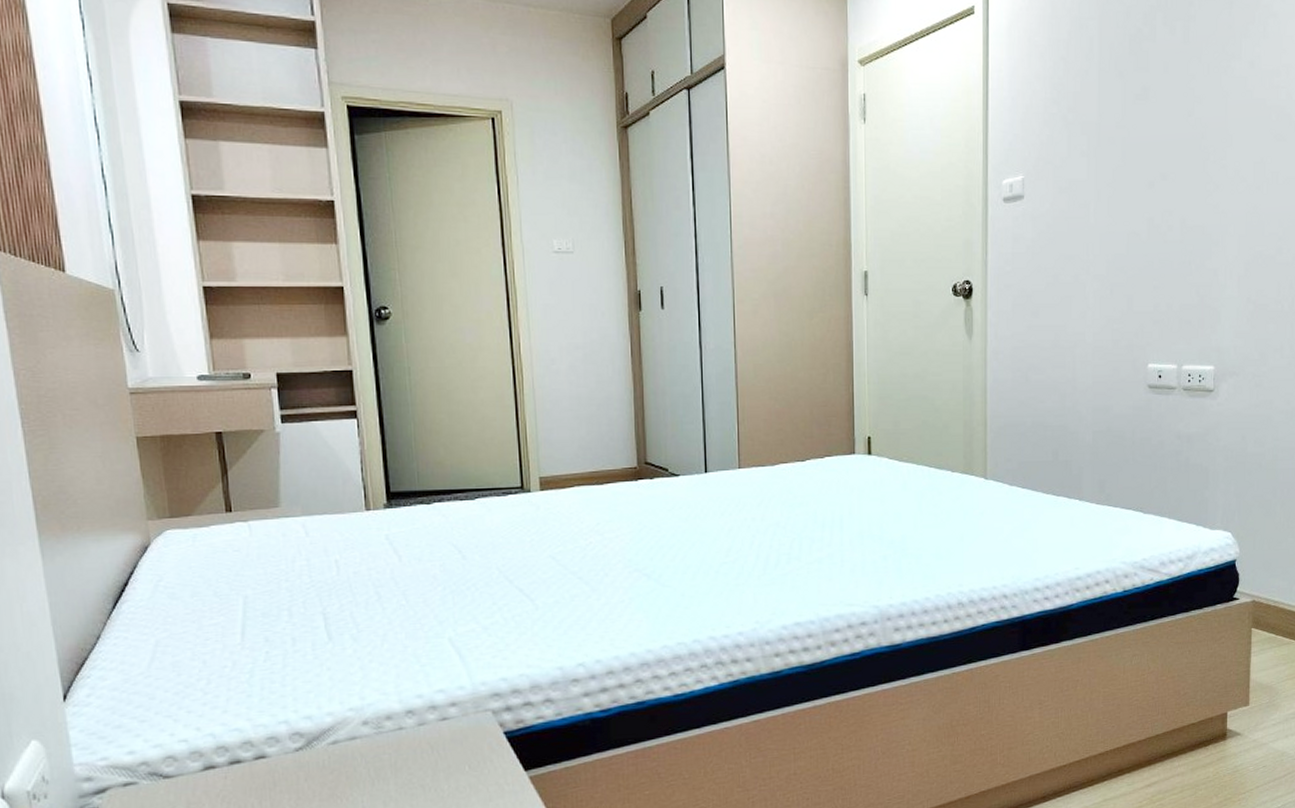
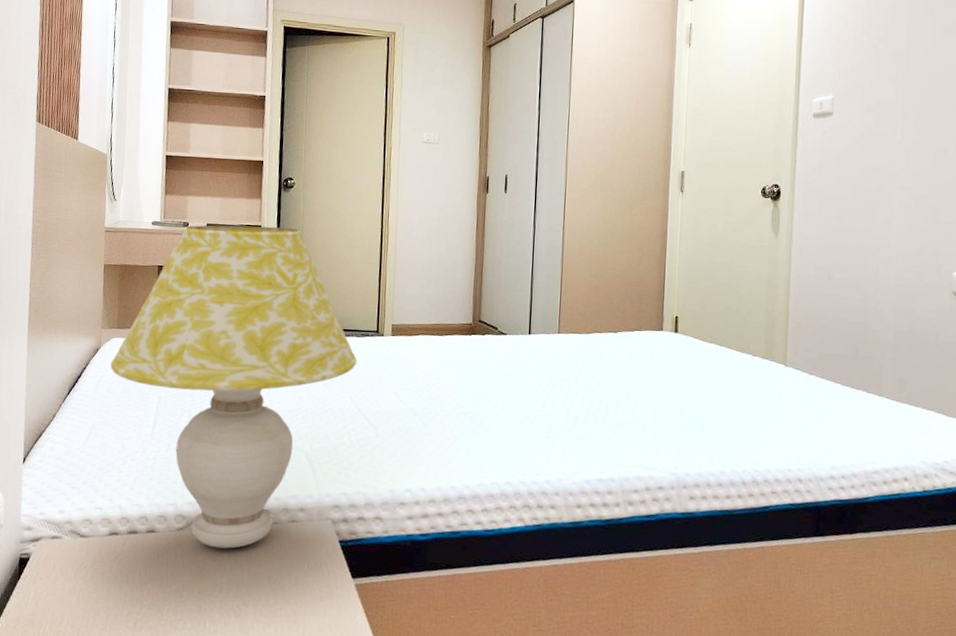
table lamp: none [168,370,501,764] -> present [110,225,357,549]

